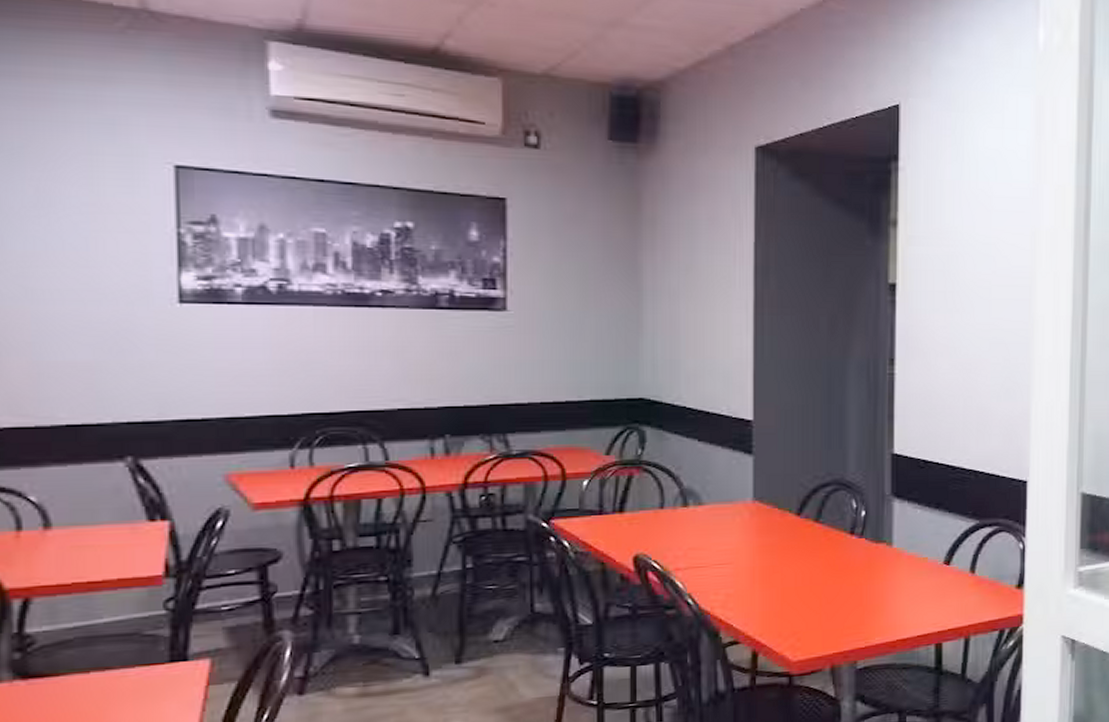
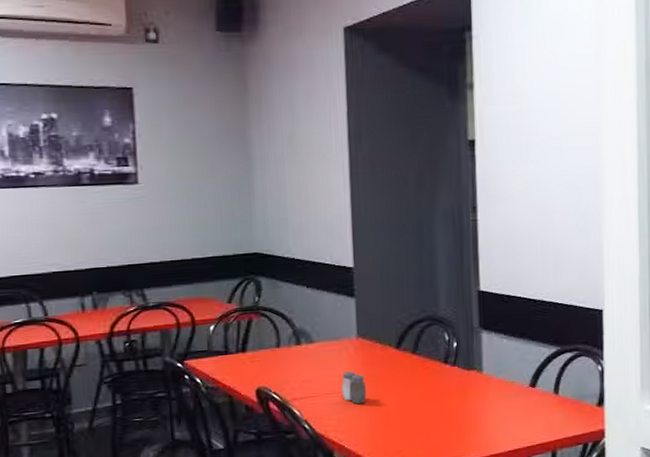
salt and pepper shaker: none [733,539,761,578] -> present [342,371,367,405]

